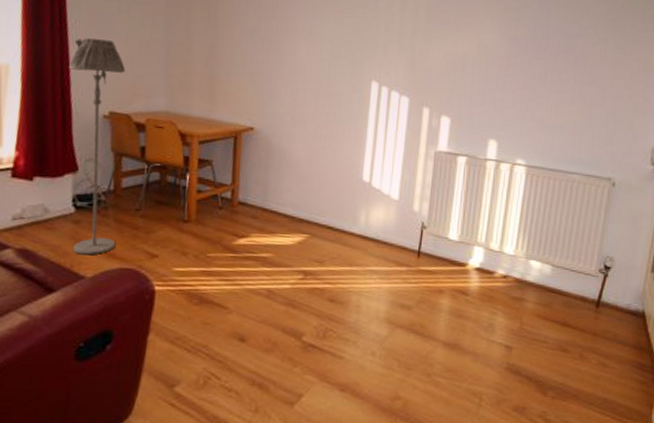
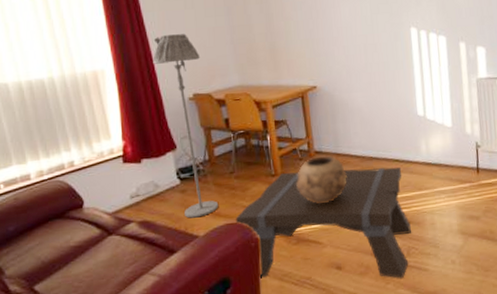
coffee table: none [131,219,333,363] -> present [235,166,411,278]
decorative bowl: none [210,208,271,264] -> present [296,155,347,204]

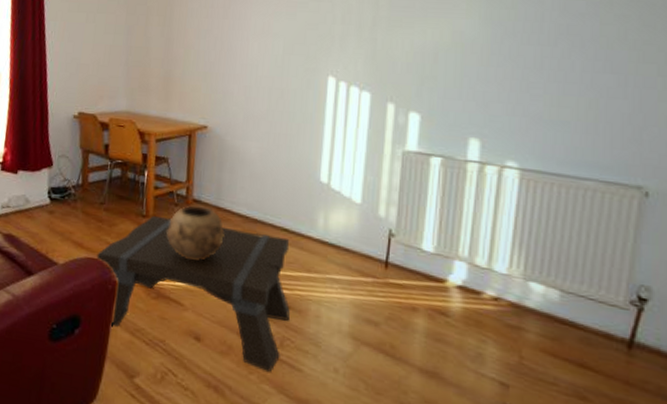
floor lamp: present [153,34,219,218] -> none [46,47,93,244]

